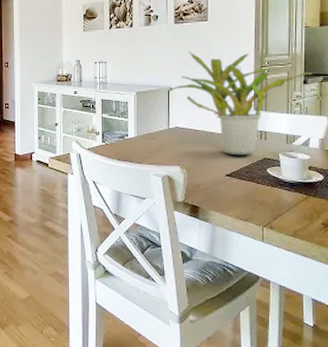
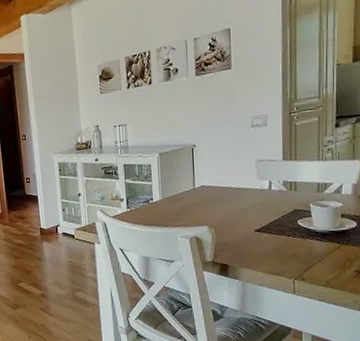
potted plant: present [167,51,312,155] -> none [191,100,344,210]

